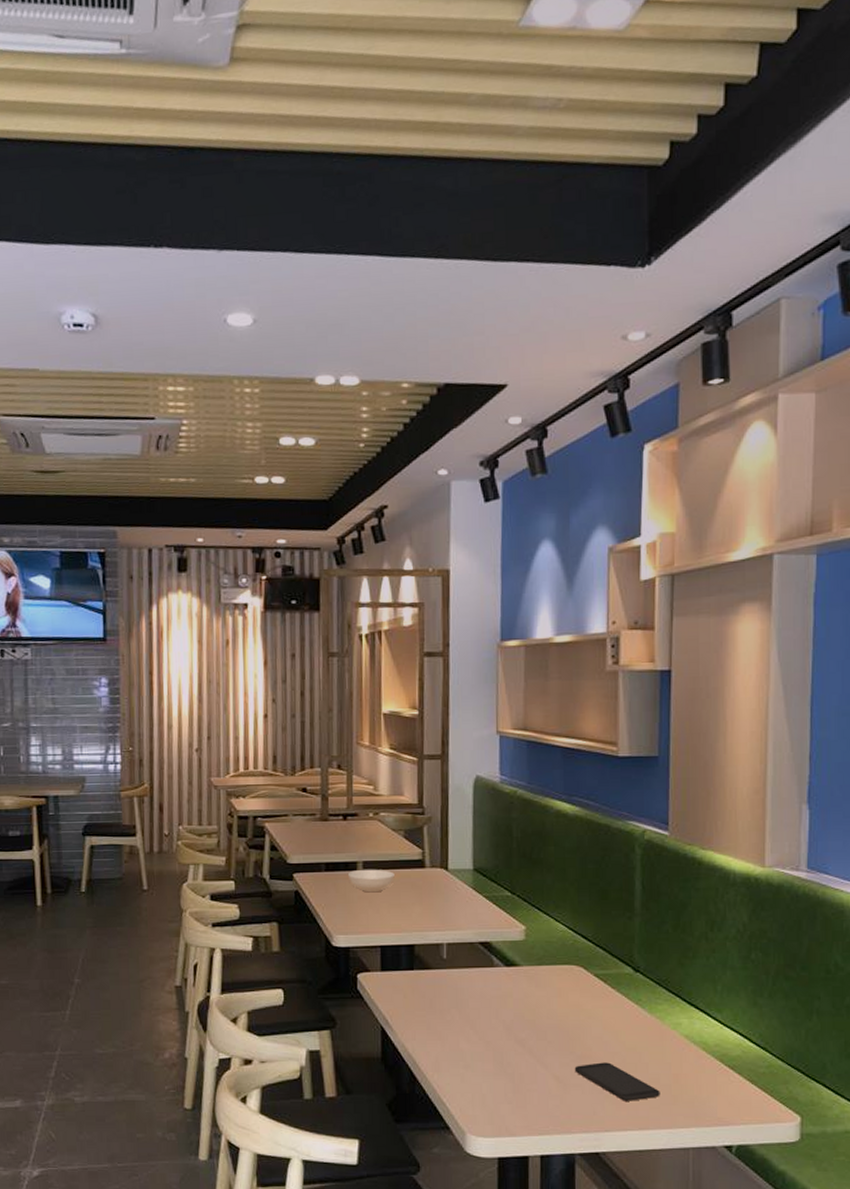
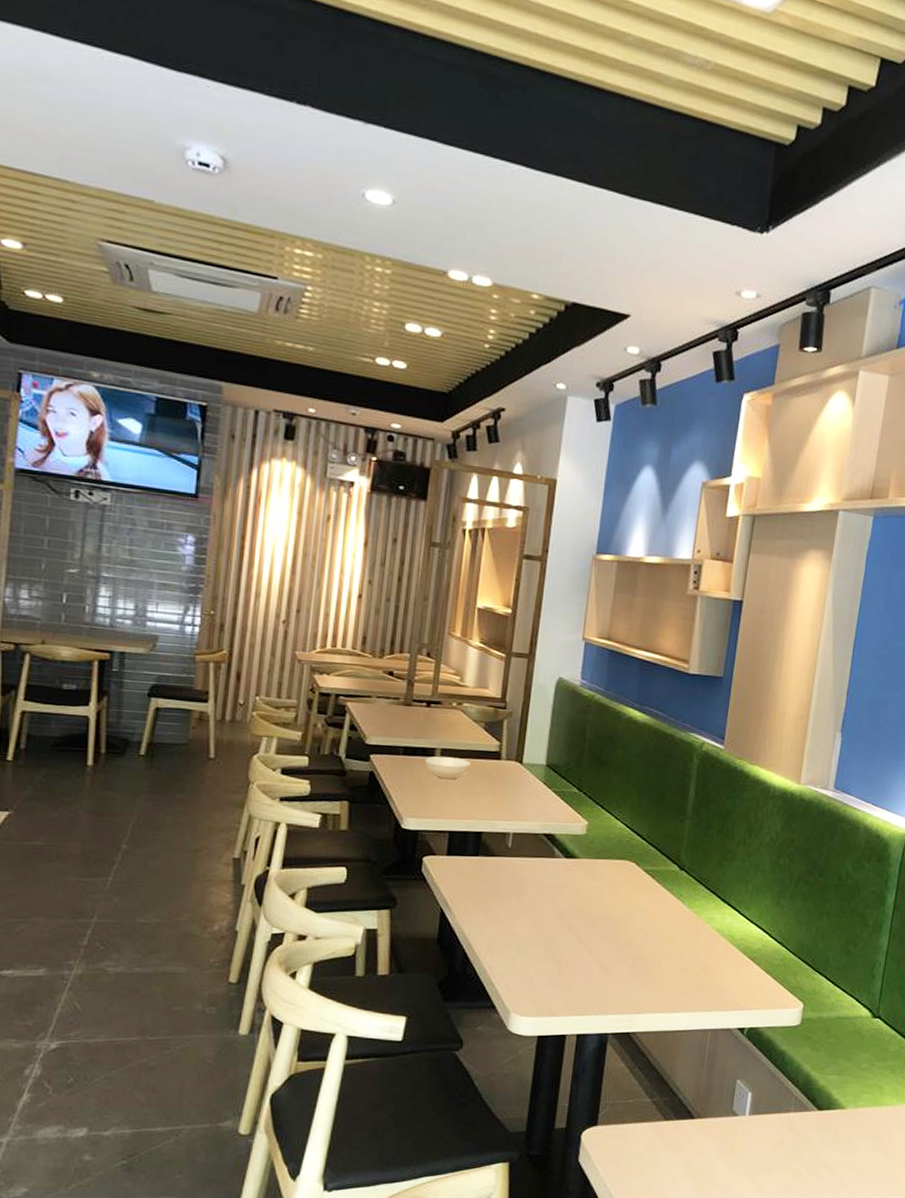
mobile phone: present [574,1062,660,1101] -> none [616,950,690,987]

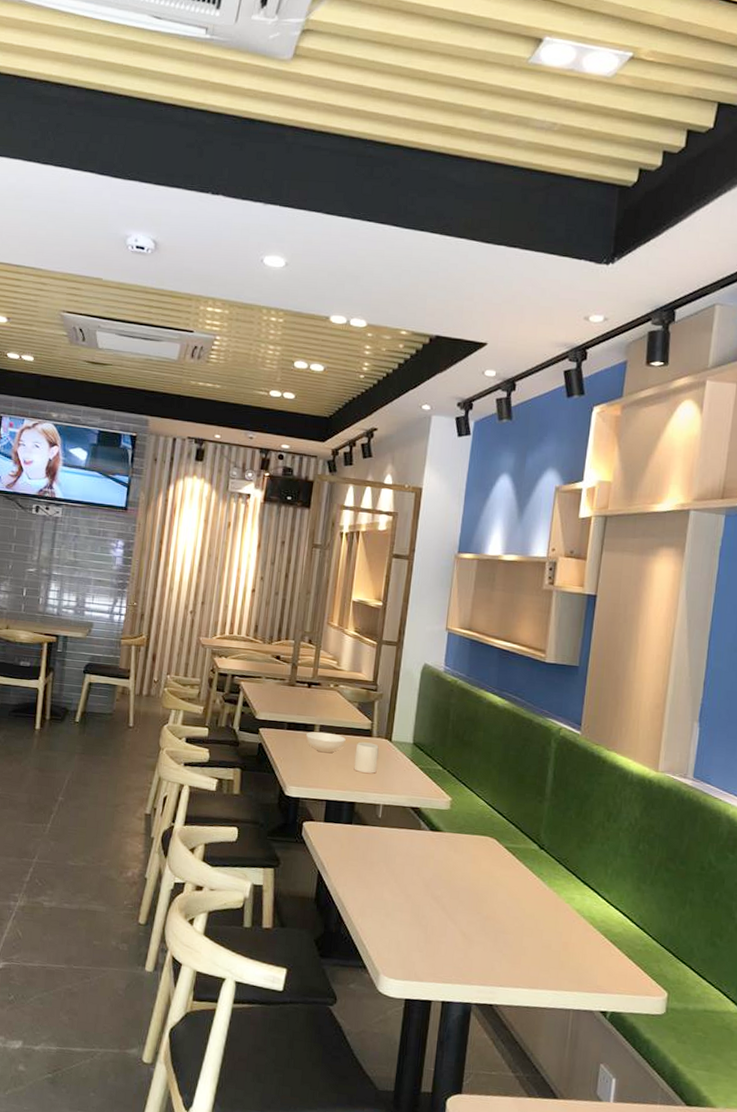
mug: none [480,765,509,801] -> present [354,742,380,774]

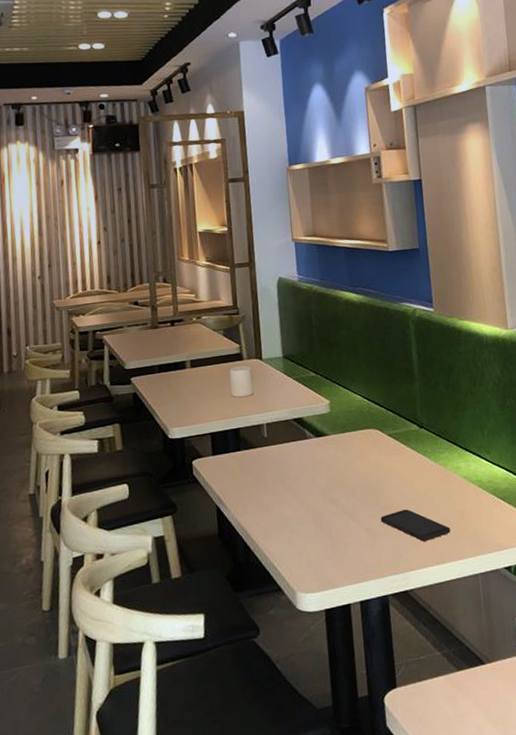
bowl: present [305,731,346,753] -> none [178,365,218,387]
mobile phone: none [479,924,551,962] -> present [380,509,451,541]

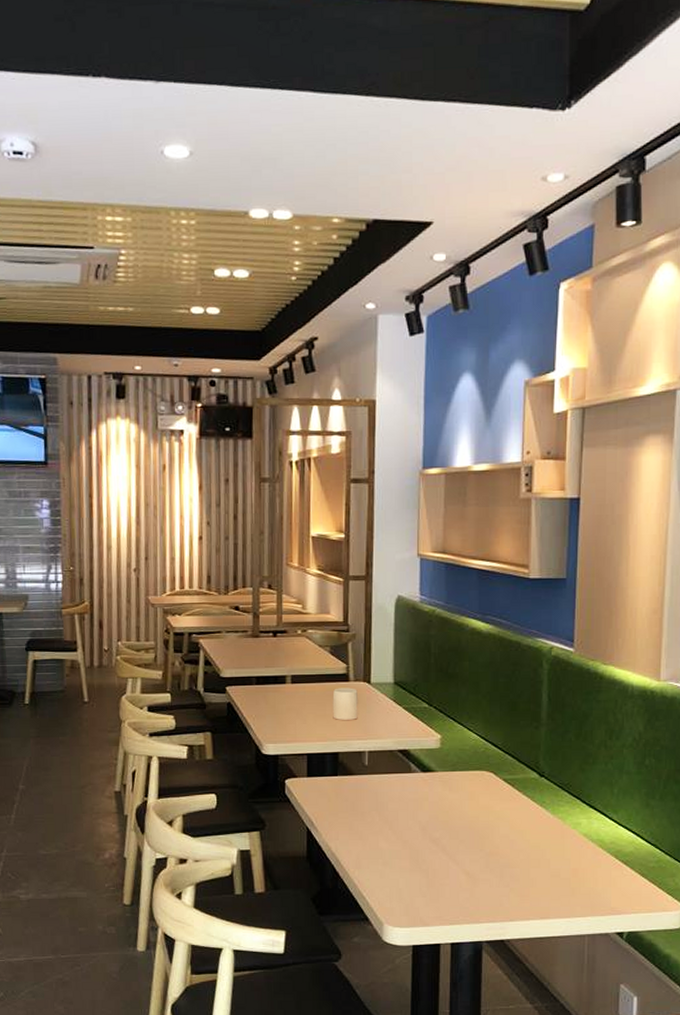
mobile phone: present [380,509,451,541] -> none [483,859,560,894]

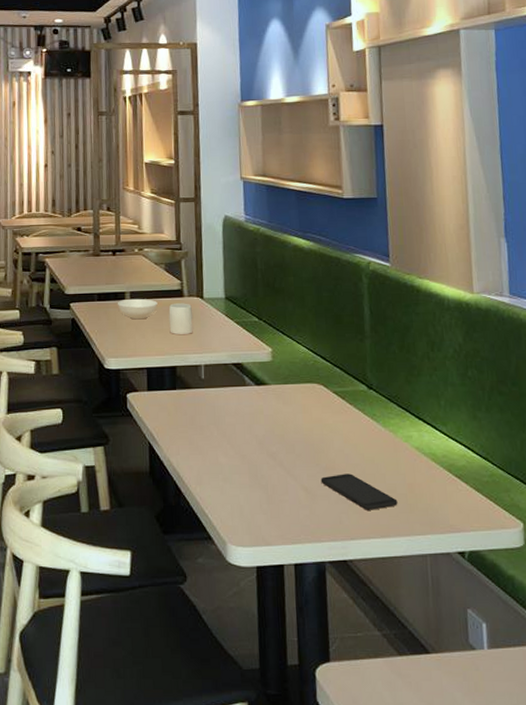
bowl: none [277,682,321,705] -> present [117,298,158,320]
mobile phone: none [483,859,560,894] -> present [320,473,398,510]

